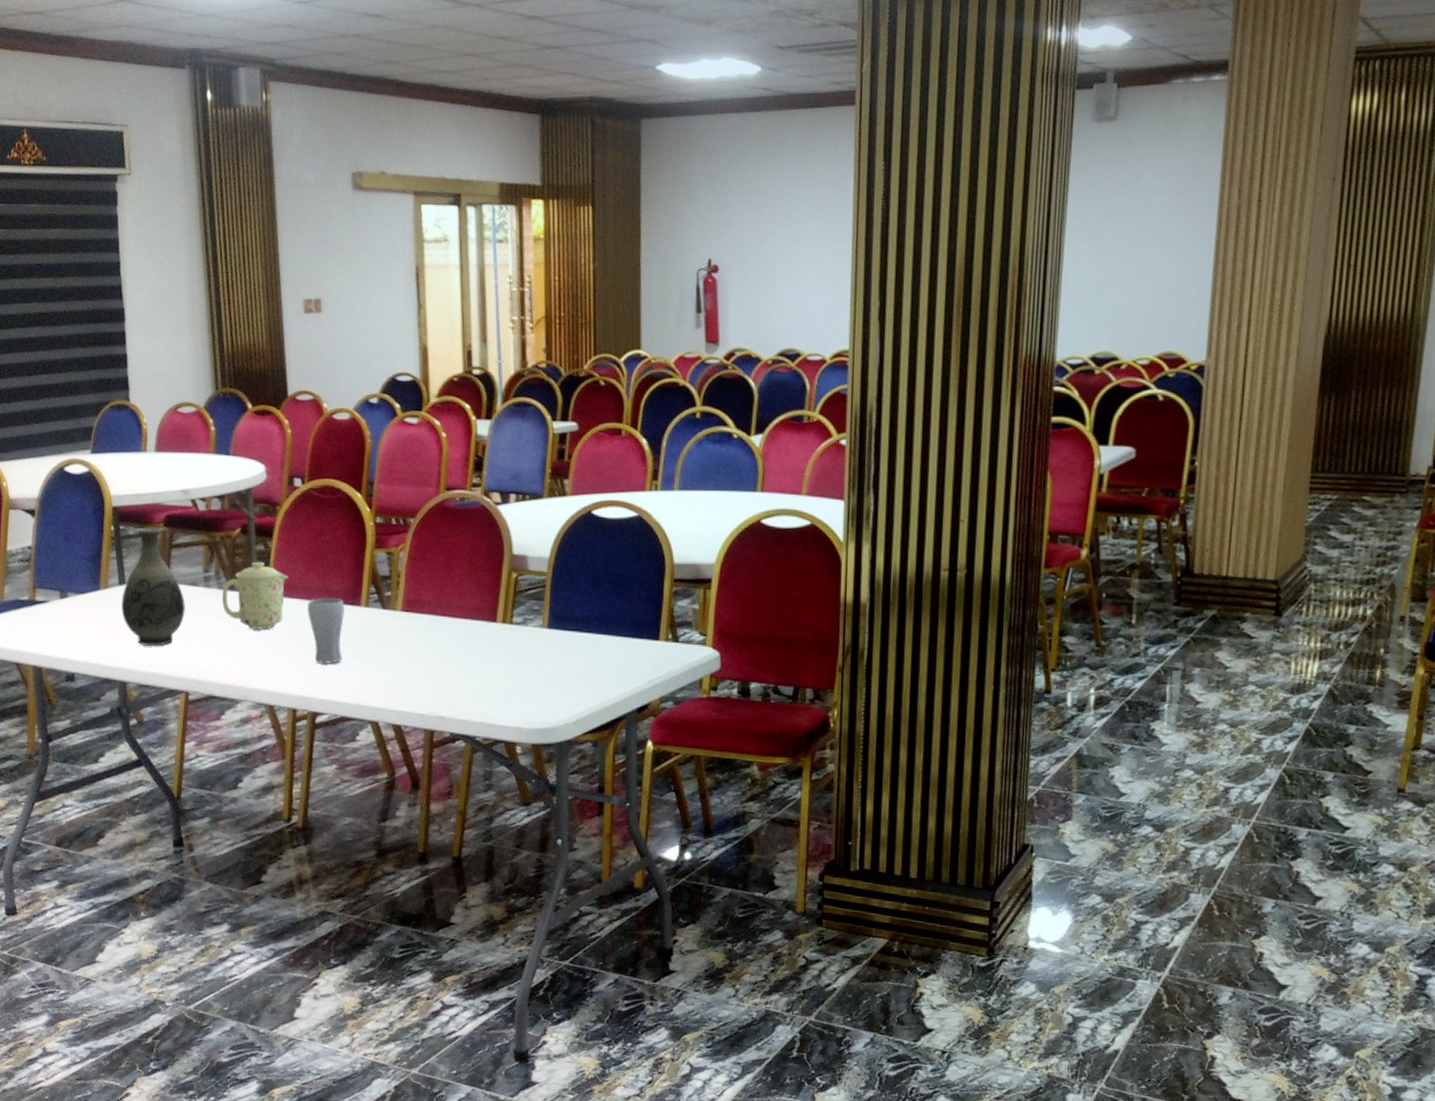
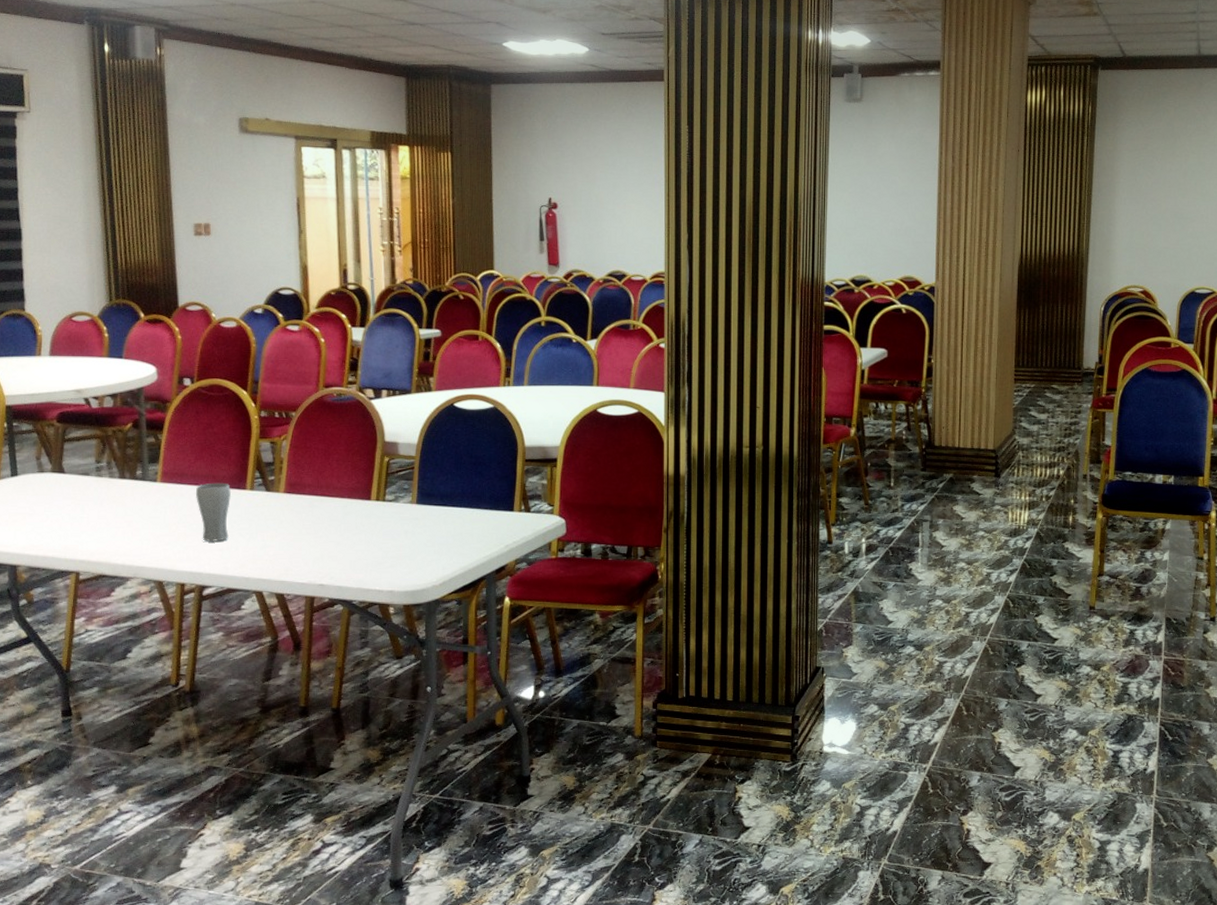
vase: present [122,527,185,646] -> none [13,423,77,531]
mug: present [222,561,288,630] -> none [114,452,178,513]

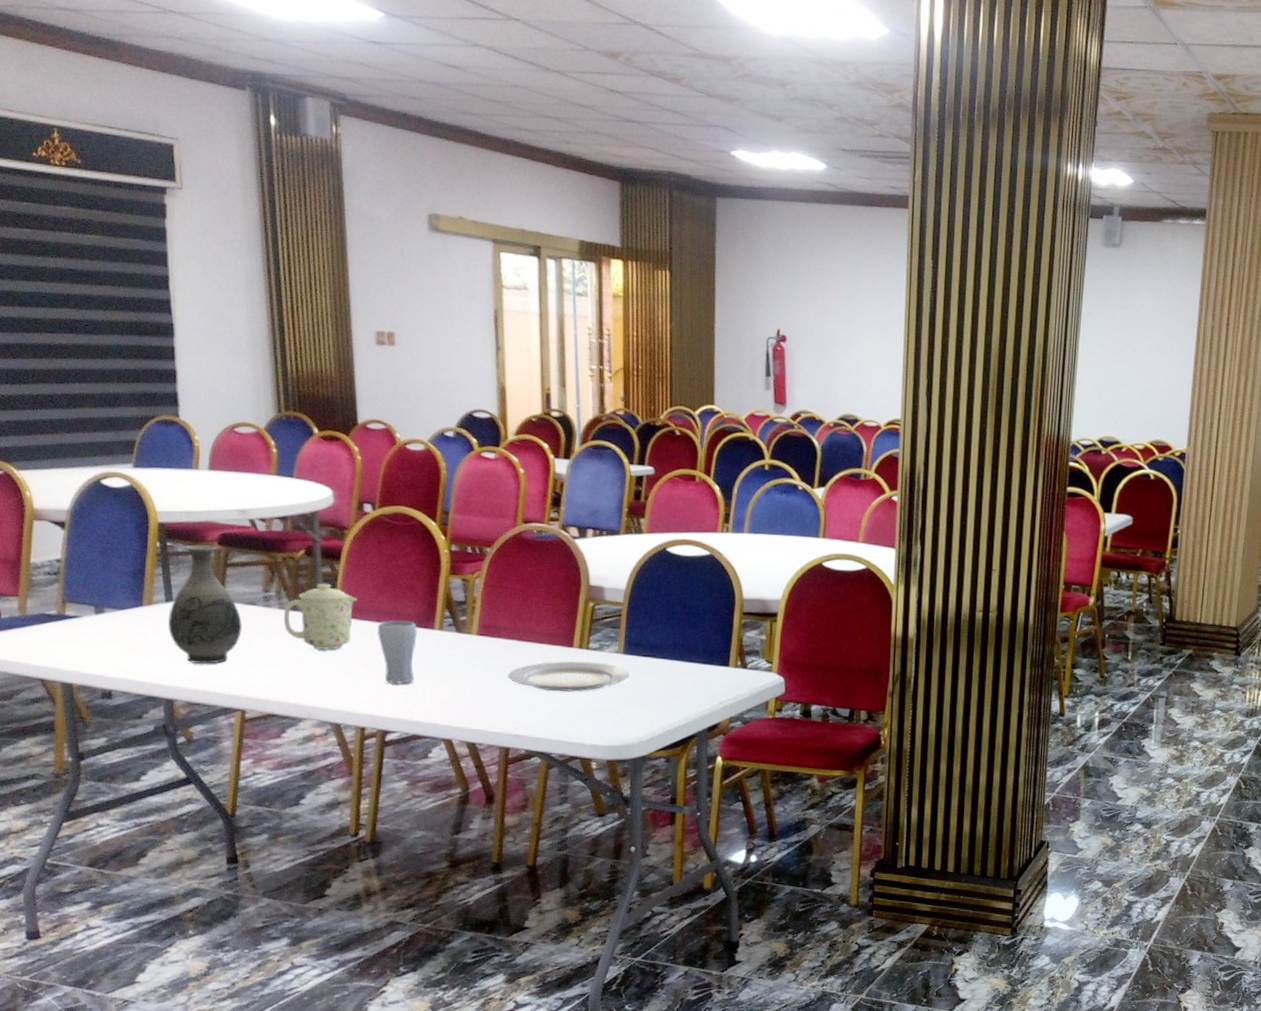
vase: none [13,423,77,531] -> present [168,545,242,664]
mug: none [114,452,178,513] -> present [284,583,357,650]
plate: none [312,513,423,541] -> present [508,661,630,692]

